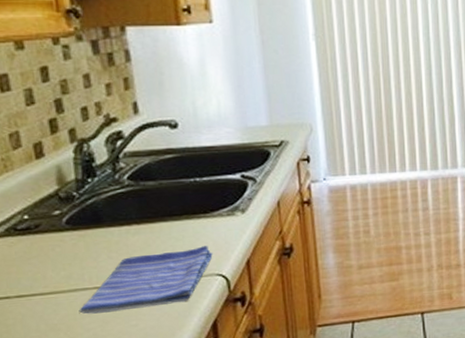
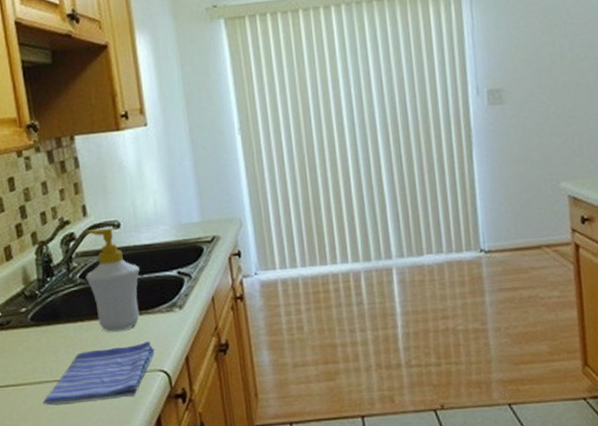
soap bottle: none [135,126,198,236] -> present [84,226,140,332]

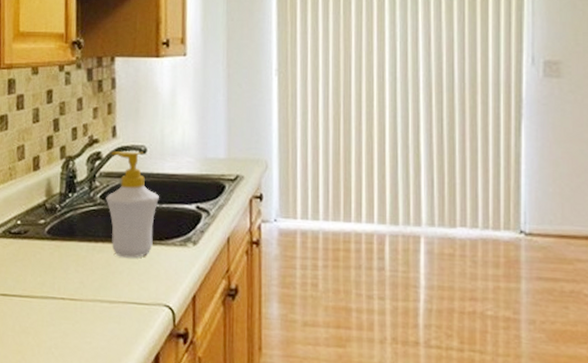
dish towel: present [43,342,155,406] -> none [46,273,163,329]

